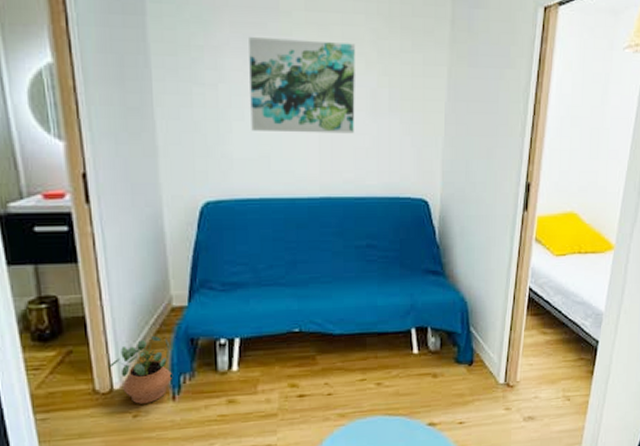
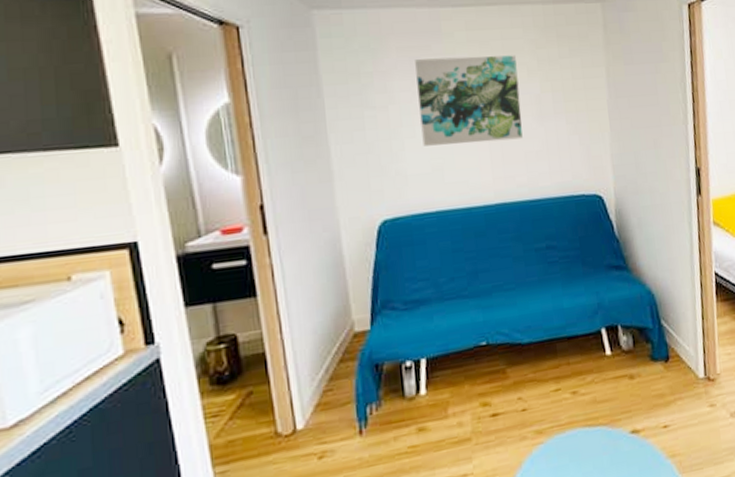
potted plant: present [109,335,172,404] -> none [291,365,358,444]

